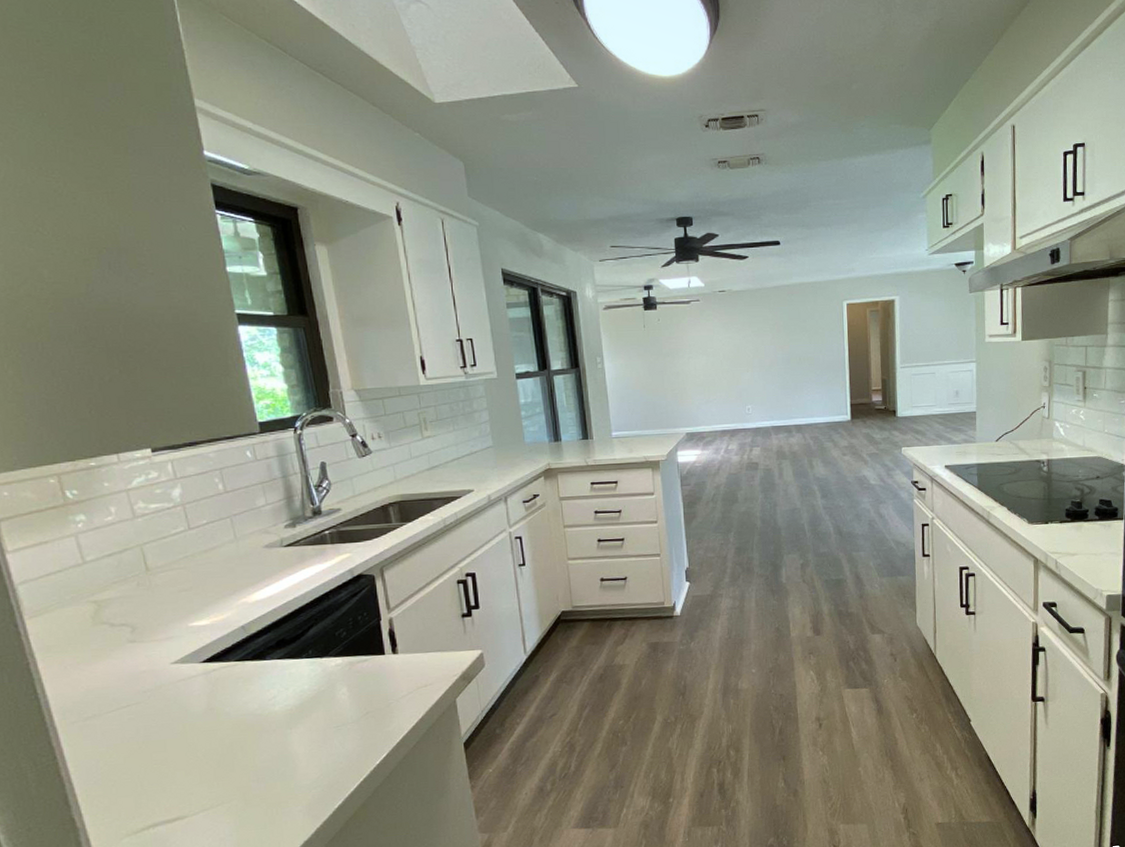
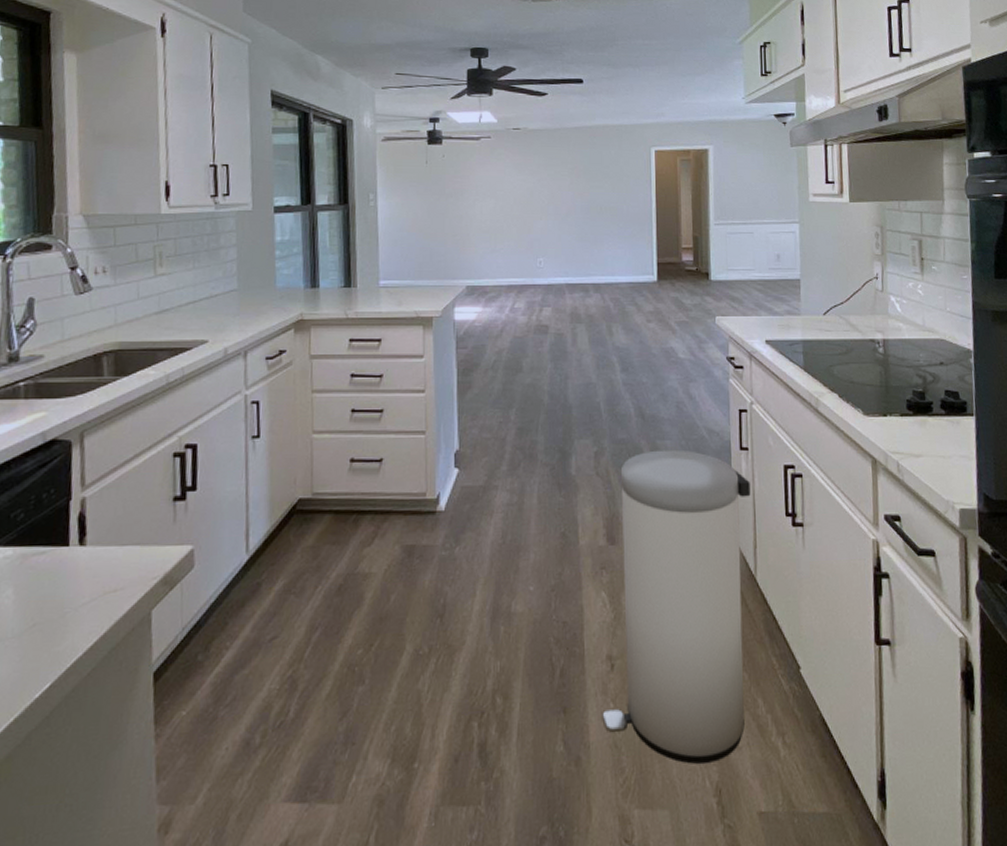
pedal bin: none [813,559,931,792] -> present [602,449,751,764]

